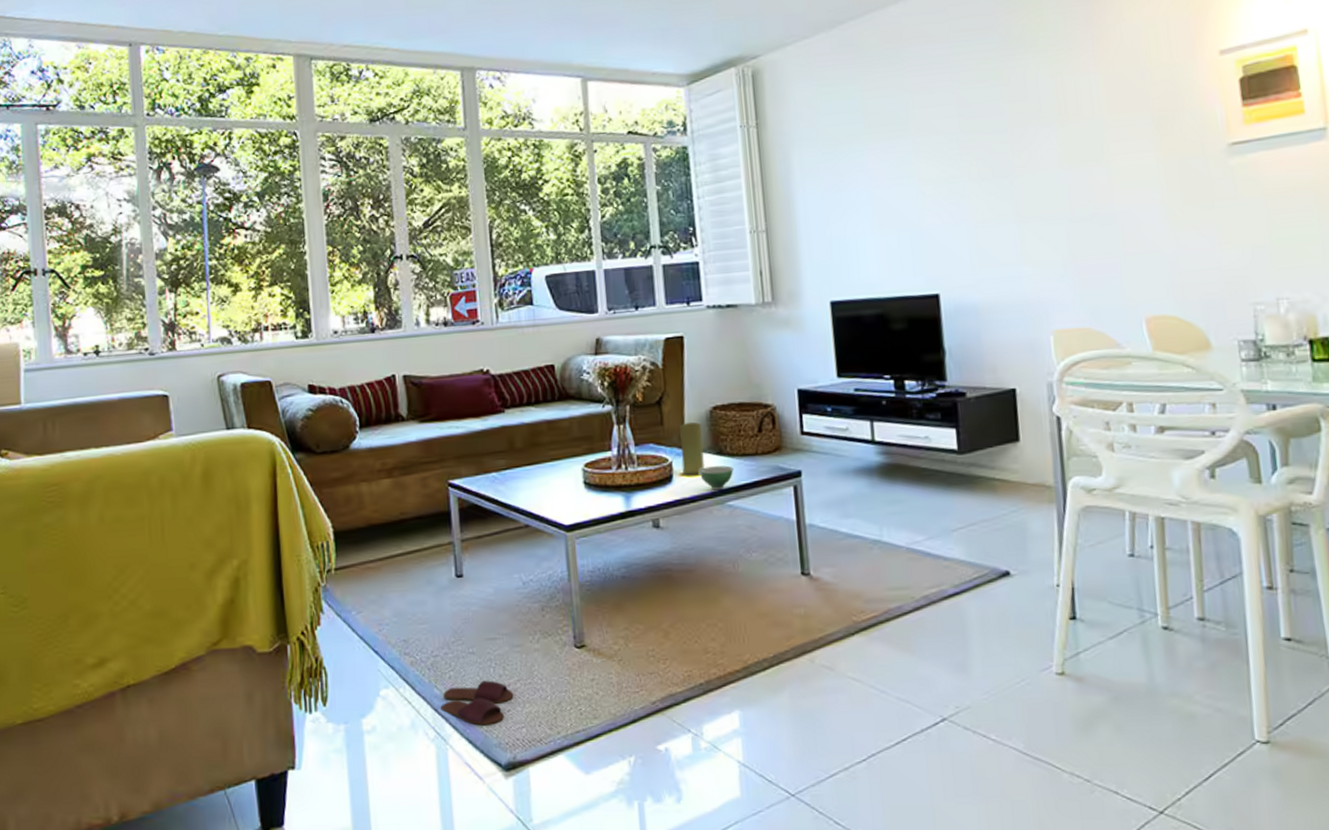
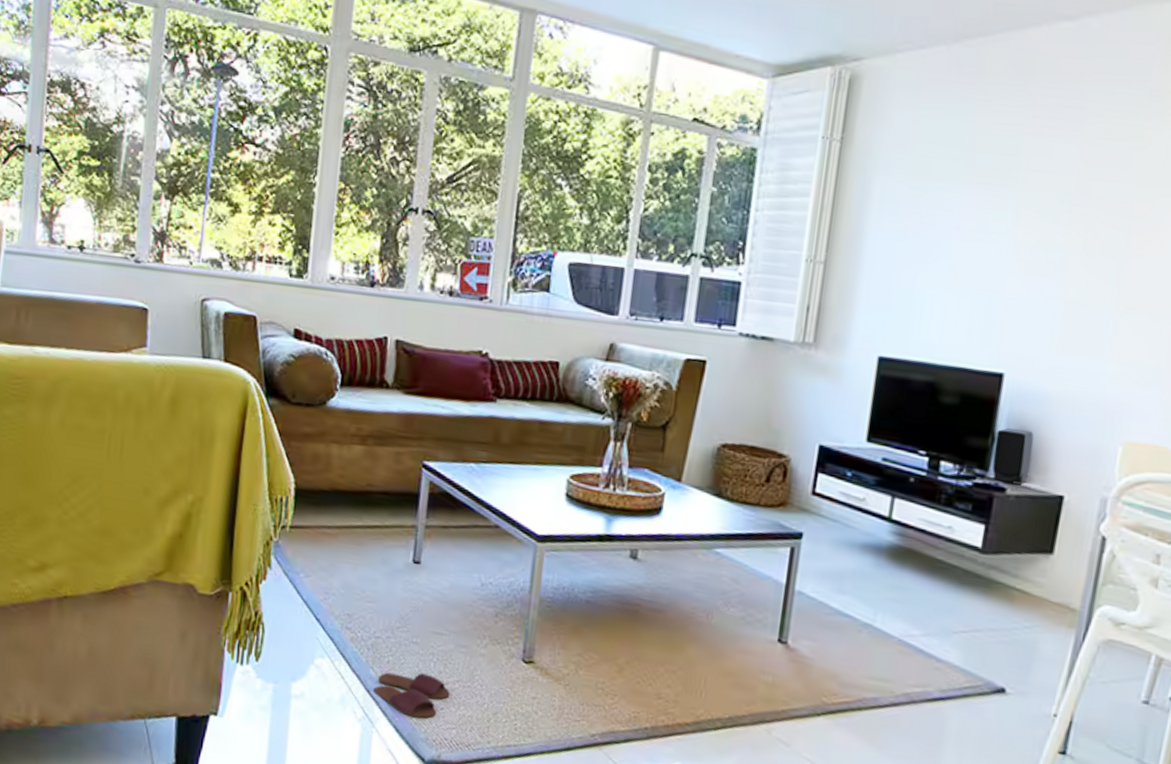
candle: present [679,421,705,478] -> none [669,454,706,517]
bowl: present [698,465,734,490] -> none [691,506,730,535]
speaker: none [945,339,982,388] -> present [992,428,1034,485]

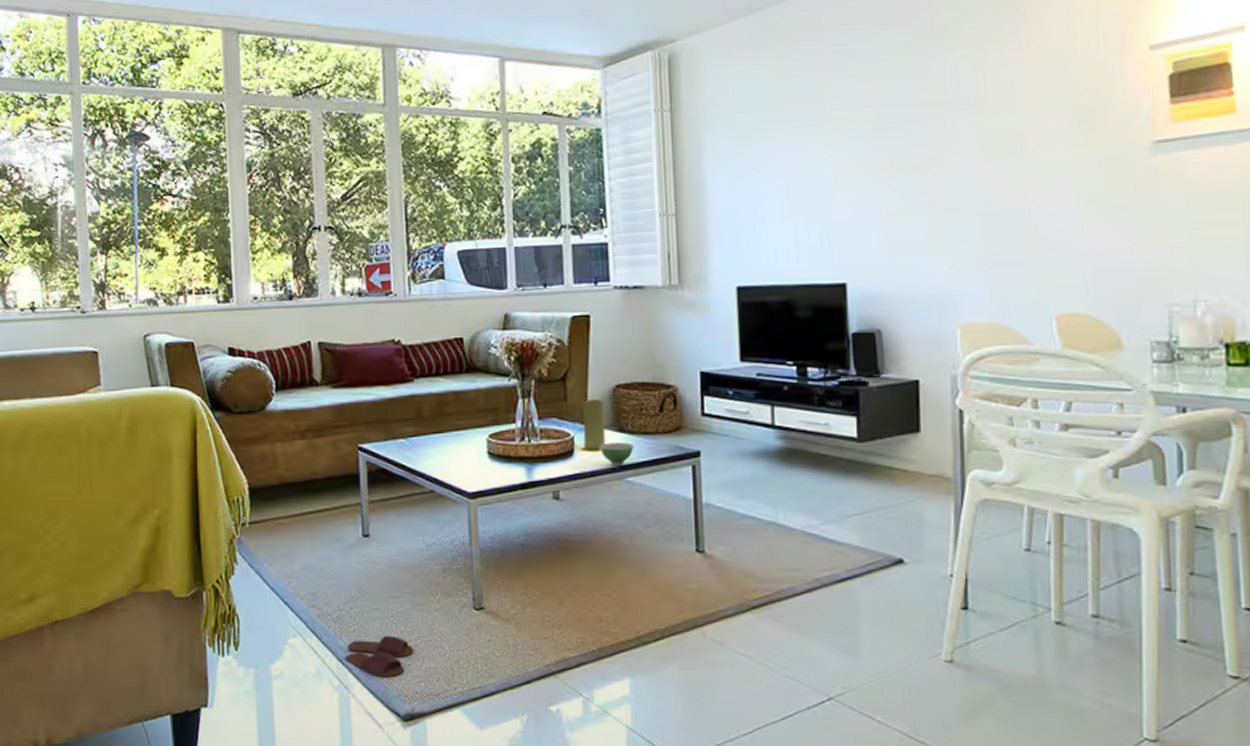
candle: none [669,454,706,517] -> present [580,398,606,453]
bowl: none [691,506,730,535] -> present [599,442,634,466]

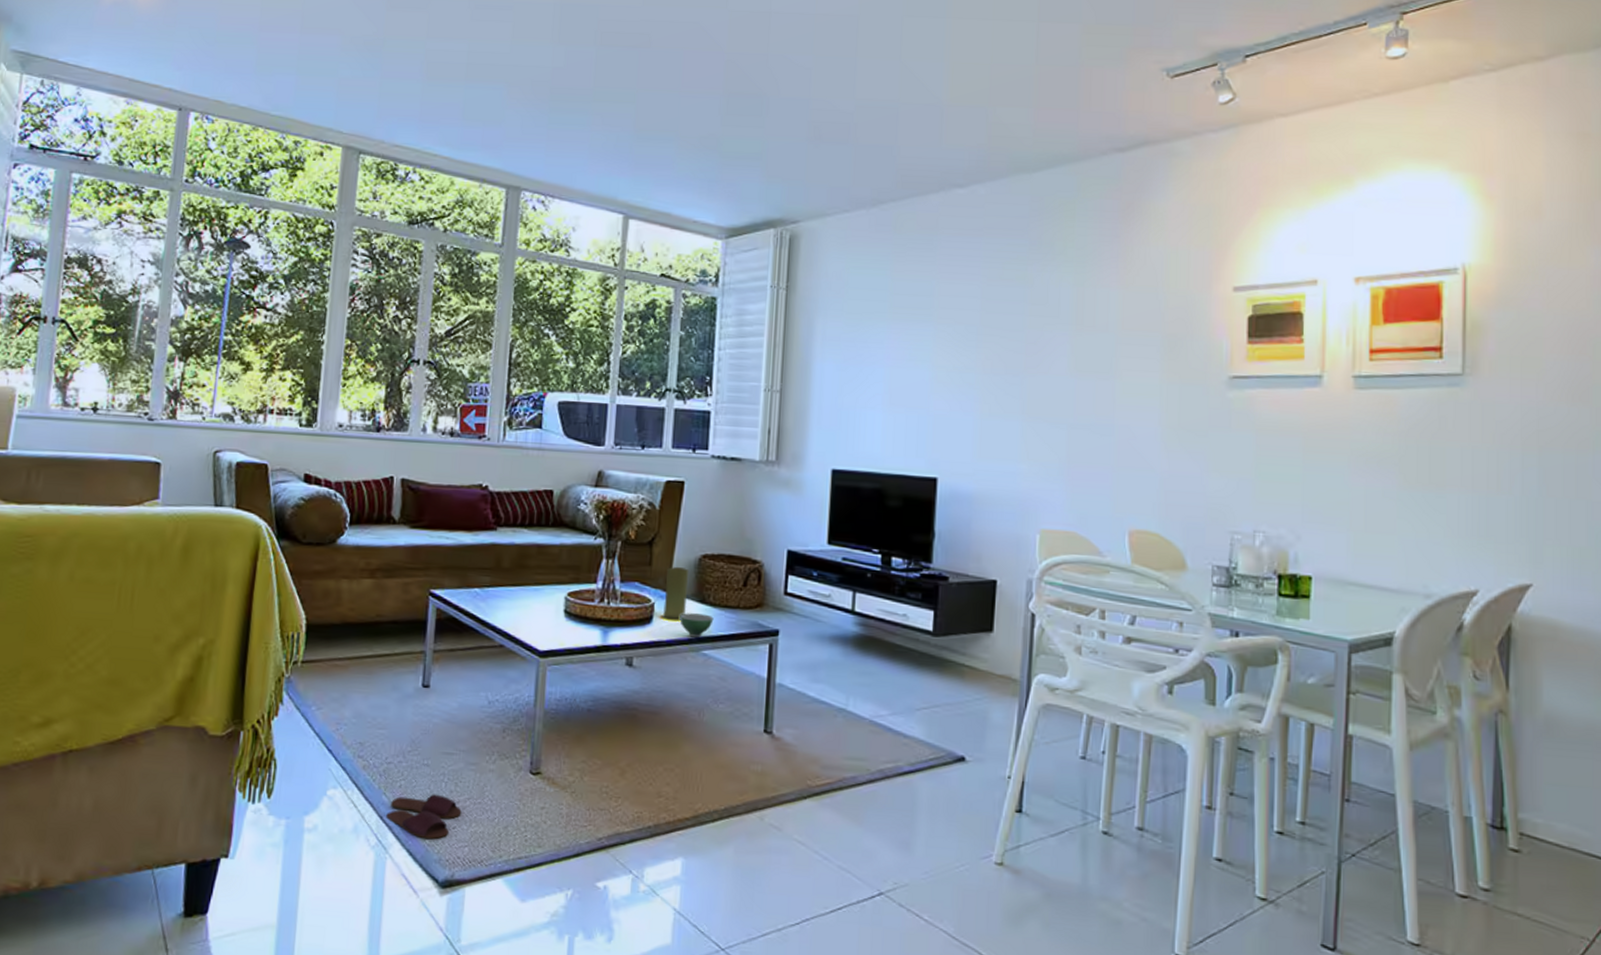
speaker: present [850,329,885,377] -> none [935,525,967,574]

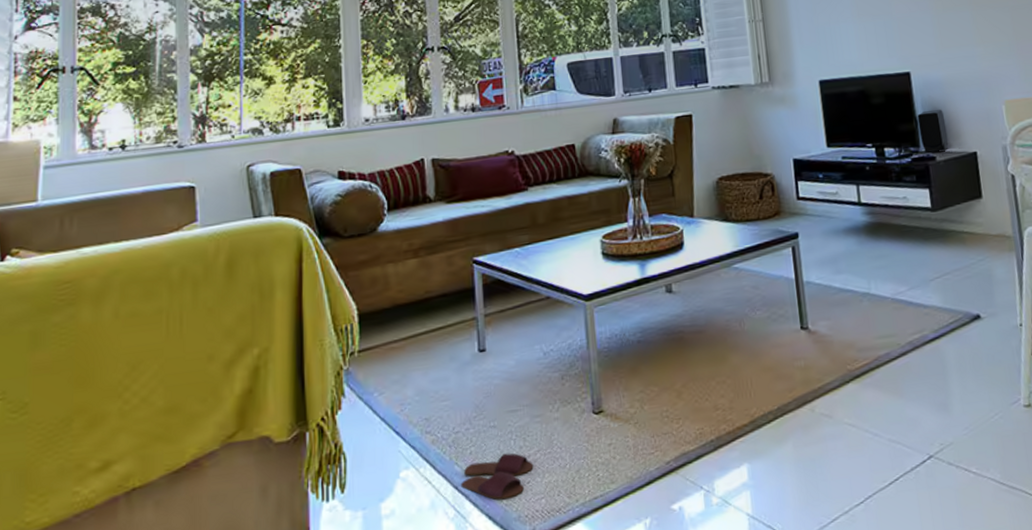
candle: present [659,566,689,623] -> none [689,192,713,245]
bowl: present [679,613,714,638] -> none [707,231,739,255]
speaker: none [935,525,967,574] -> present [917,110,948,153]

